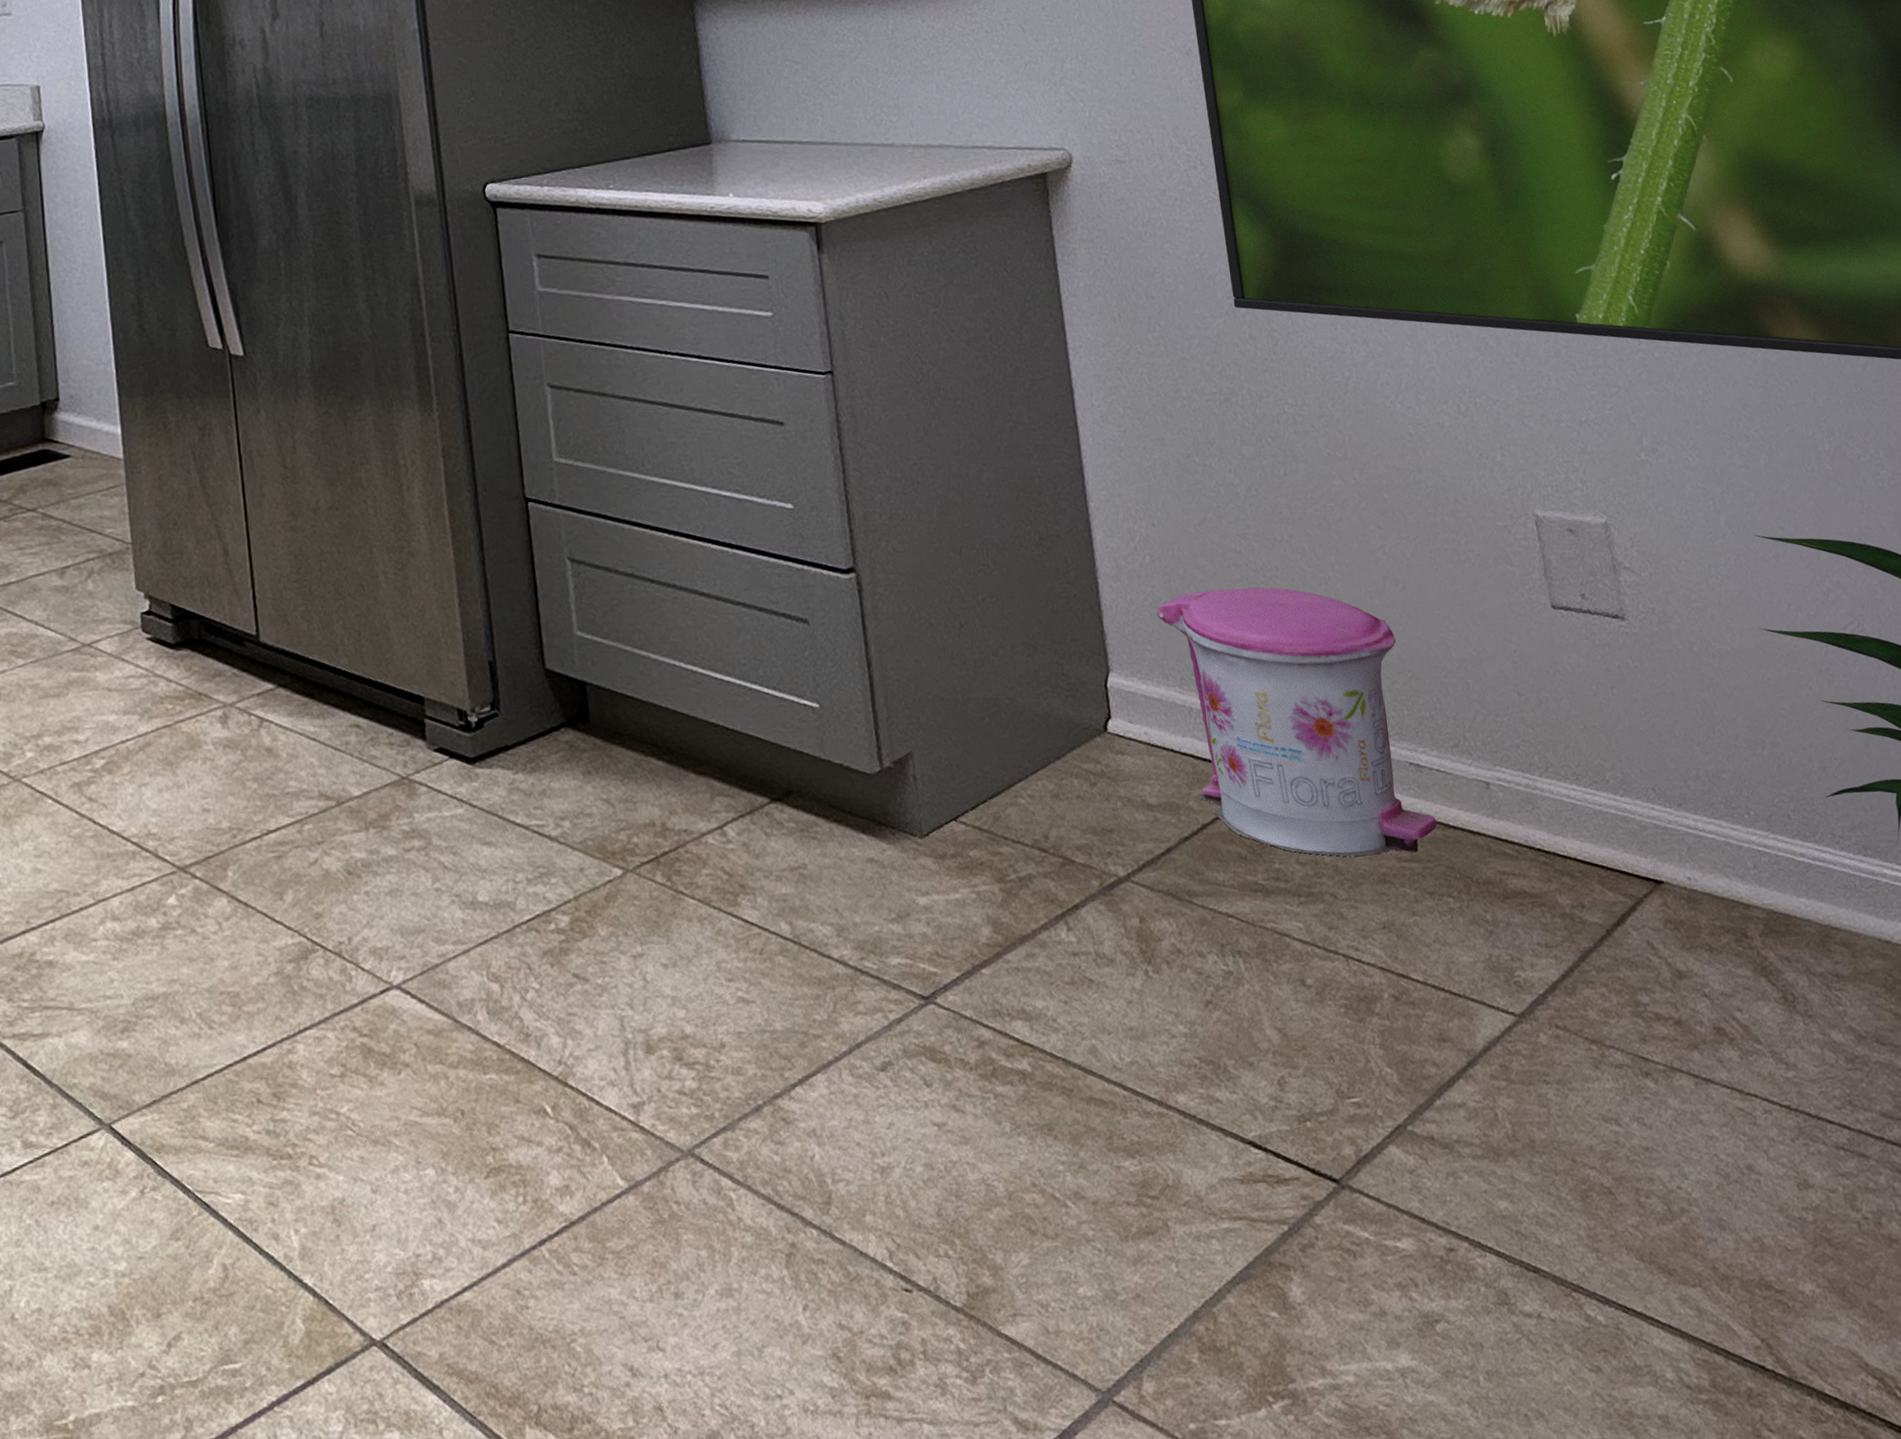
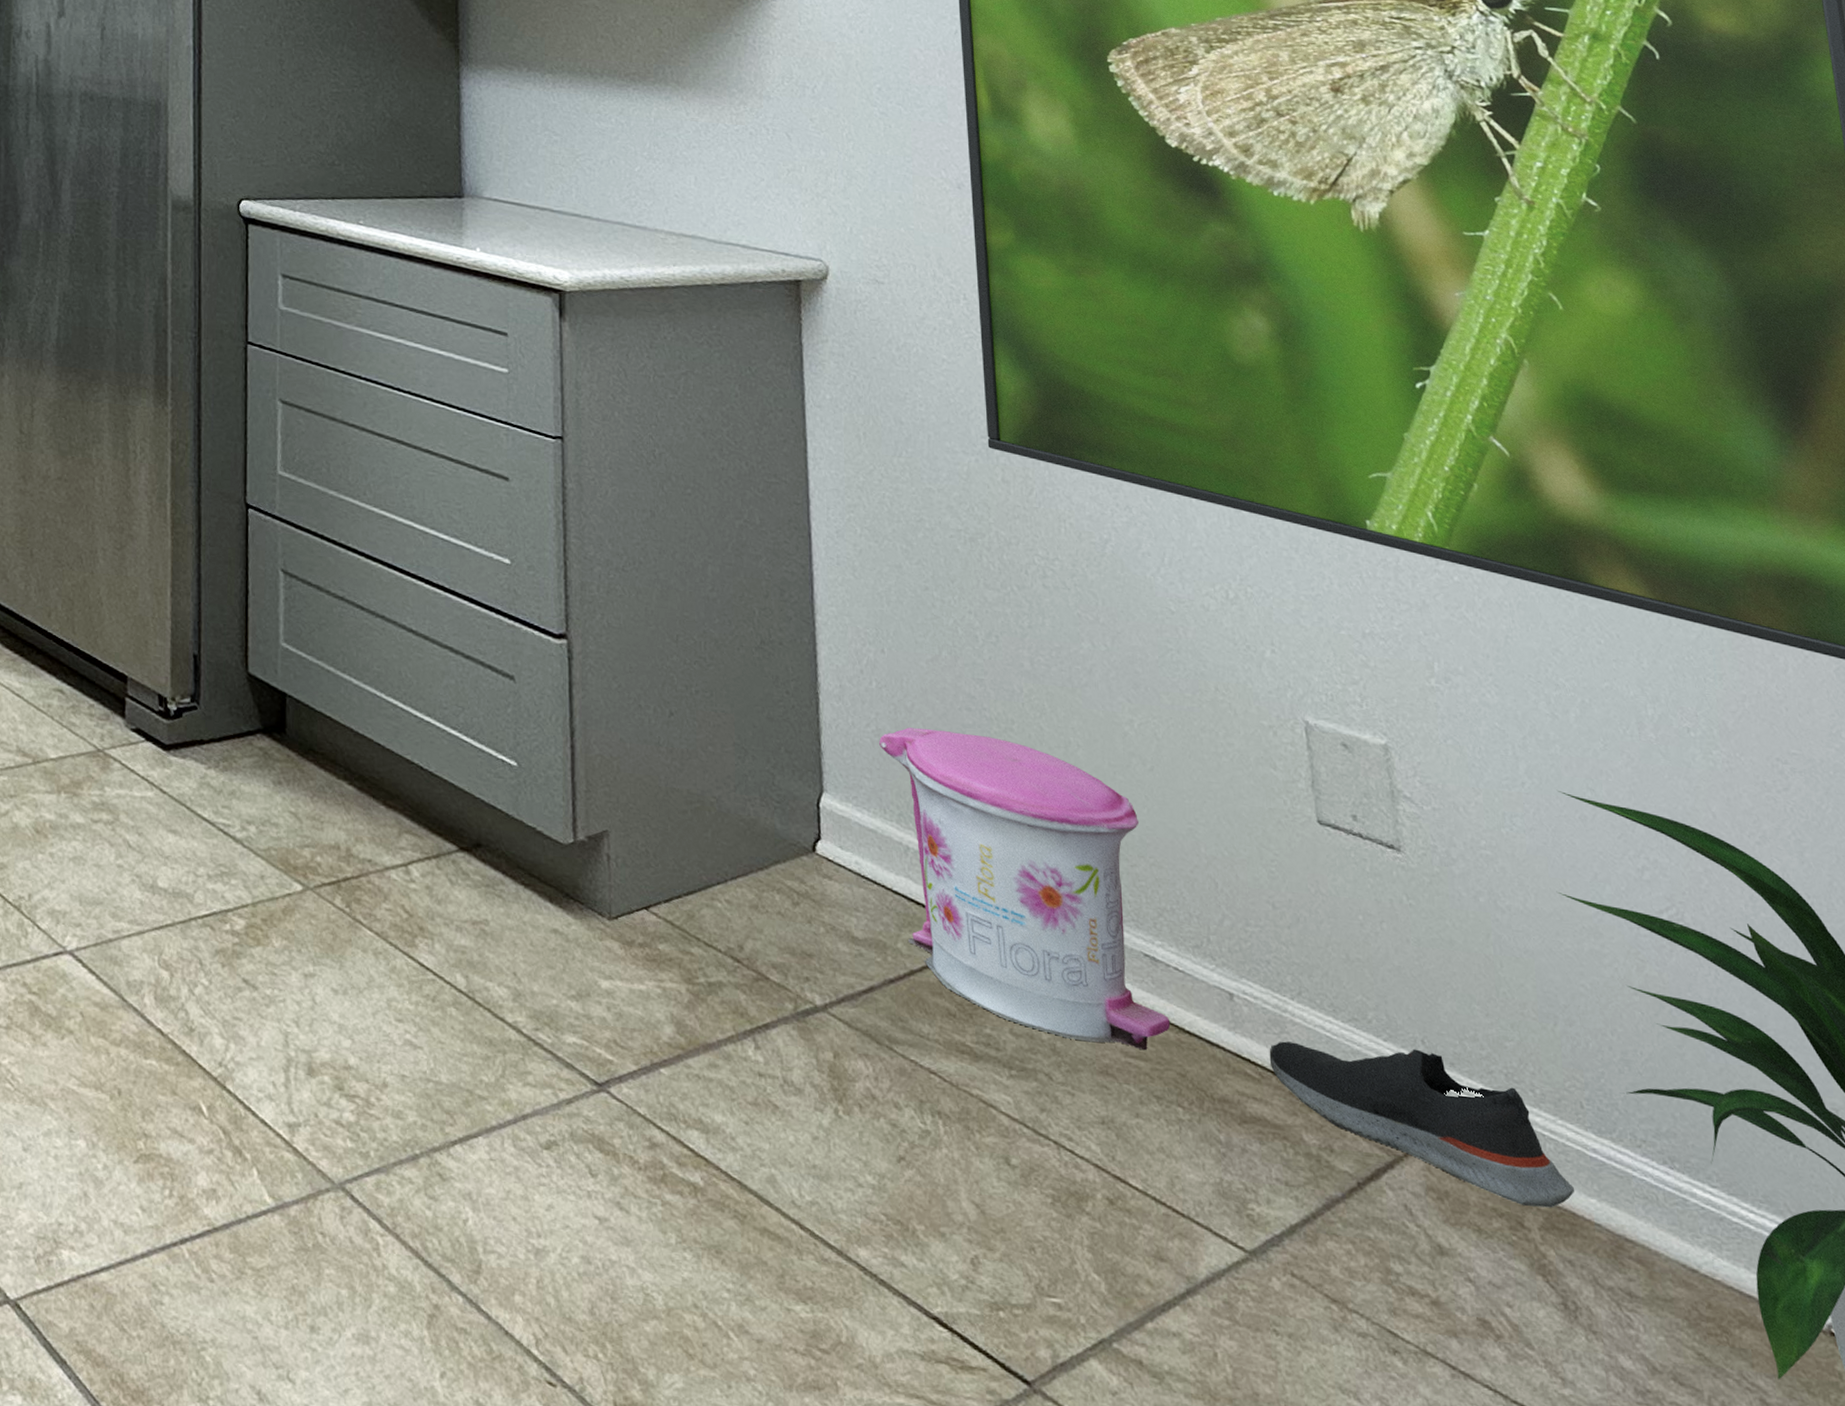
shoe: none [1523,797,1787,918] -> present [1269,1041,1574,1208]

